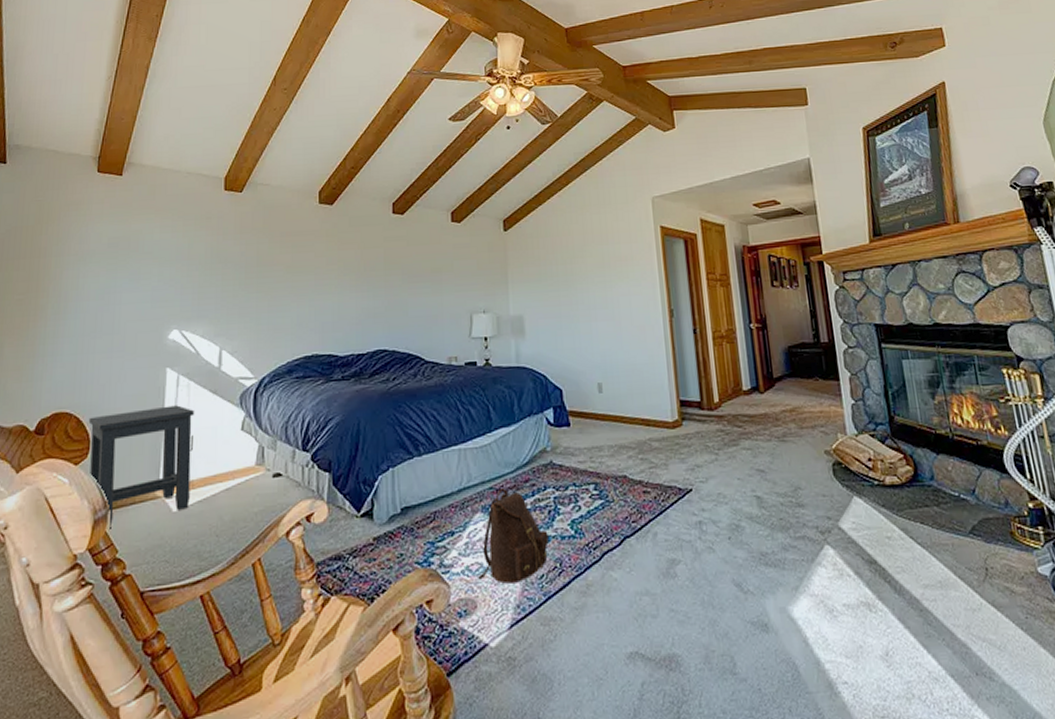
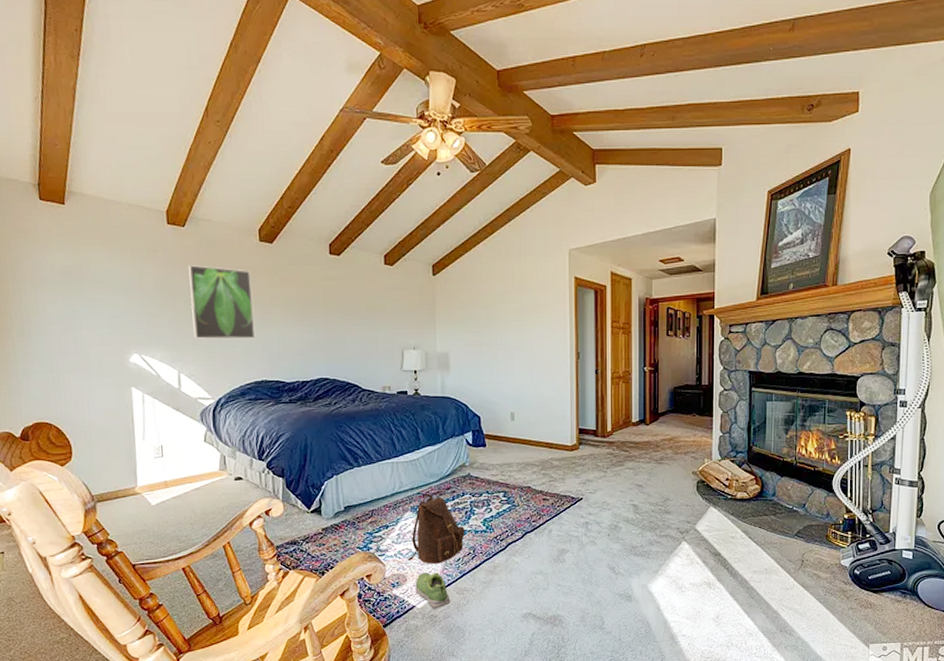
side table: present [88,405,194,529] -> none [67,419,166,517]
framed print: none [241,231,308,311] -> present [189,265,256,339]
shoe: none [487,594,533,649] -> present [415,572,451,610]

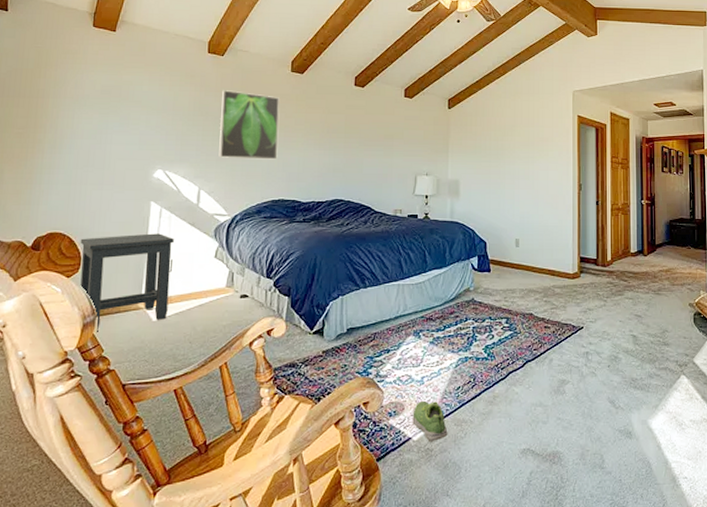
side table: none [67,419,166,517] -> present [80,233,174,332]
backpack: present [408,494,465,564] -> none [407,318,466,392]

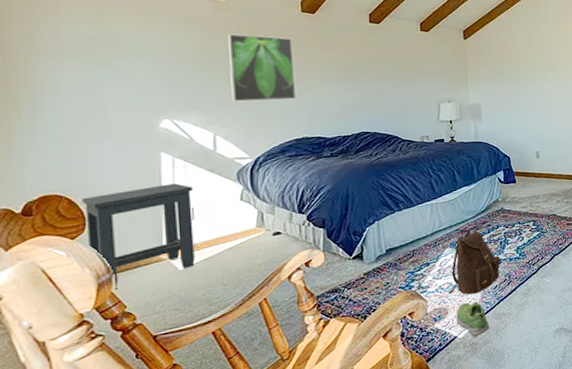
backpack: none [407,318,466,392] -> present [448,229,501,295]

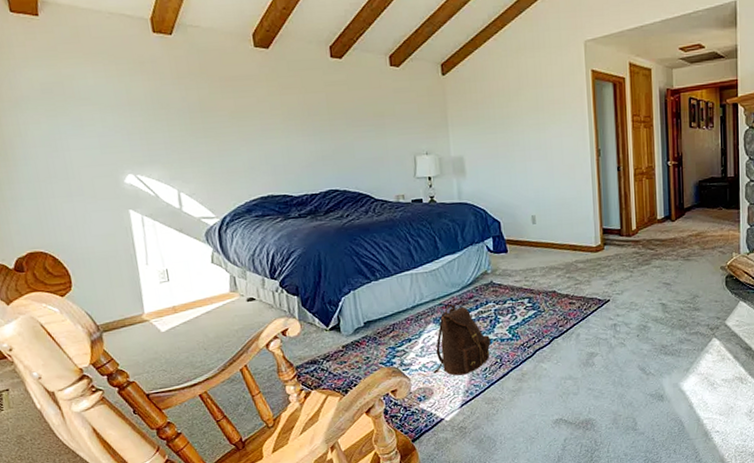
side table: present [81,183,195,290] -> none [64,243,176,347]
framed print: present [228,34,297,102] -> none [180,76,258,155]
shoe: present [456,301,490,338] -> none [442,383,480,421]

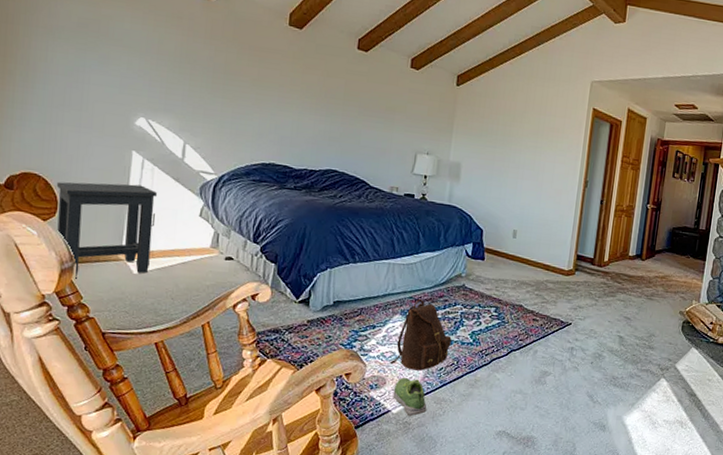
side table: none [64,243,176,347] -> present [56,181,157,279]
shoe: none [442,383,480,421] -> present [393,377,427,417]

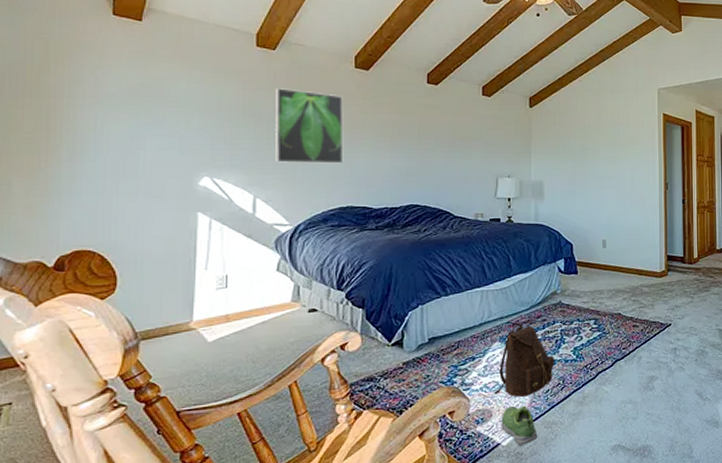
side table: present [56,181,157,279] -> none [114,247,228,357]
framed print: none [206,37,275,121] -> present [275,88,344,164]

